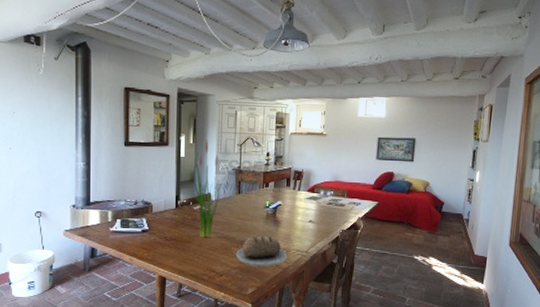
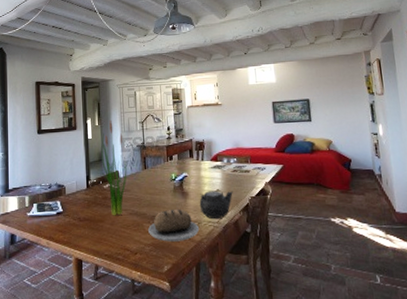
teapot: none [290,221,325,248] -> present [199,190,233,218]

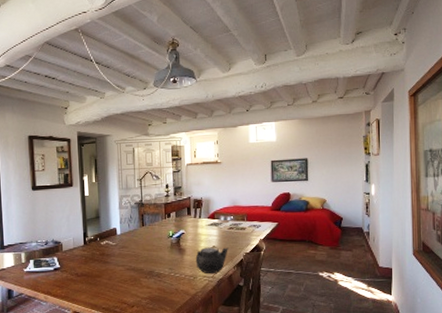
plant: present [101,120,131,216] -> none [98,177,129,272]
bread: present [148,209,199,242] -> none [145,265,194,295]

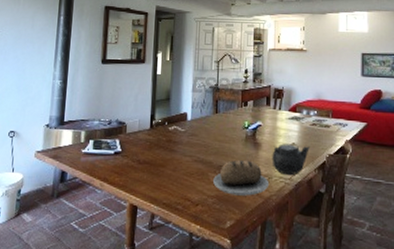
bread: none [145,265,194,295] -> present [213,160,268,196]

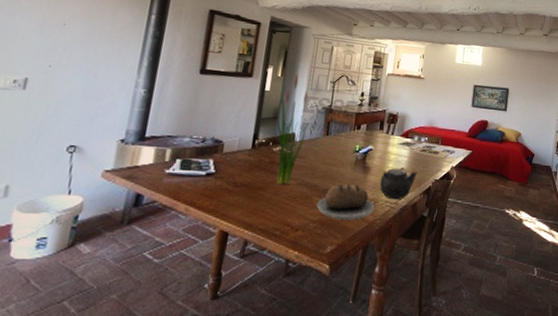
plant: none [169,56,202,162] -> present [275,73,314,185]

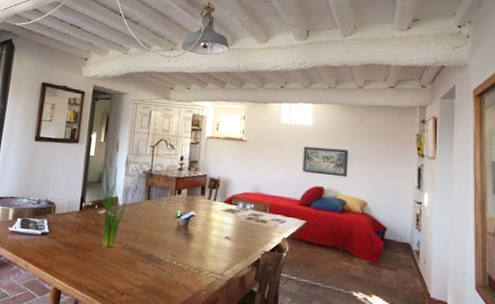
bread: present [317,184,374,220] -> none [141,250,199,289]
teapot: present [379,168,417,199] -> none [203,236,244,270]

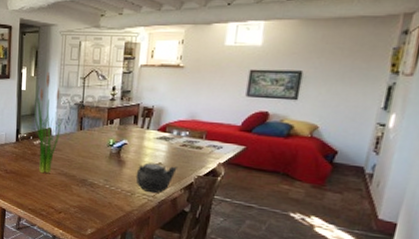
teapot: none [203,236,244,270] -> present [135,162,177,193]

